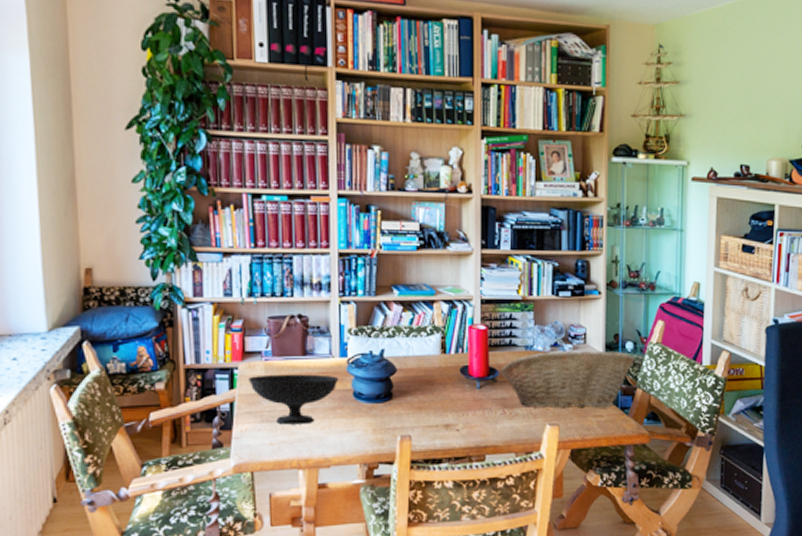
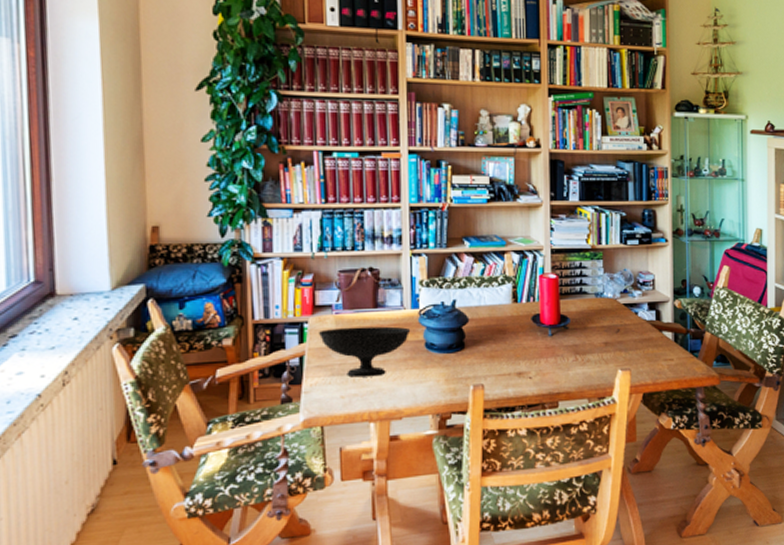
fruit basket: present [500,351,635,409] -> none [572,297,702,354]

